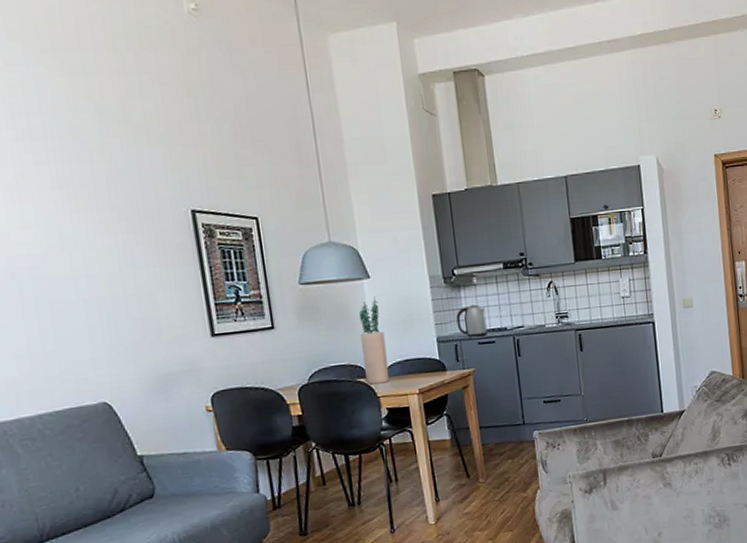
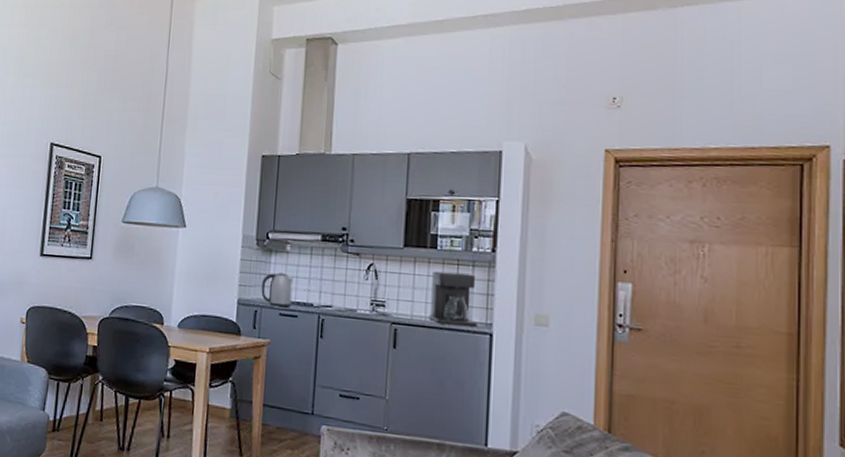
vase: present [359,296,390,385] -> none [160,246,189,334]
coffee maker: none [602,275,643,323] -> present [429,271,478,328]

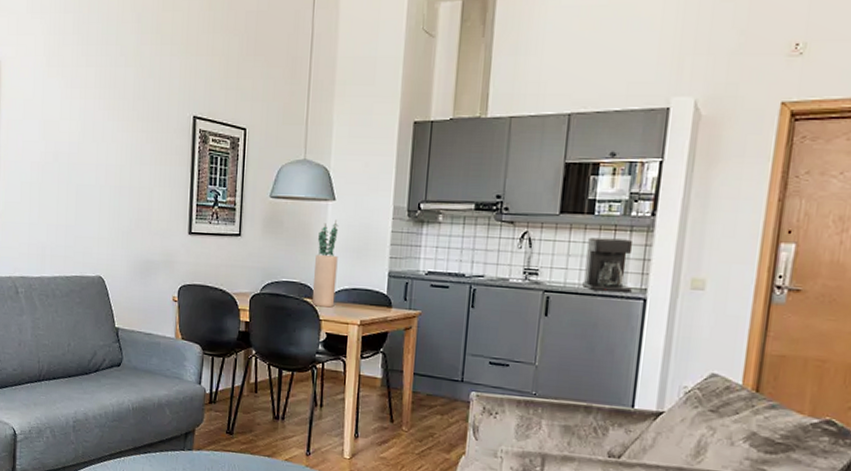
vase: none [160,246,189,334] -> present [311,219,339,308]
kettle: present [261,272,293,308] -> none [412,243,445,279]

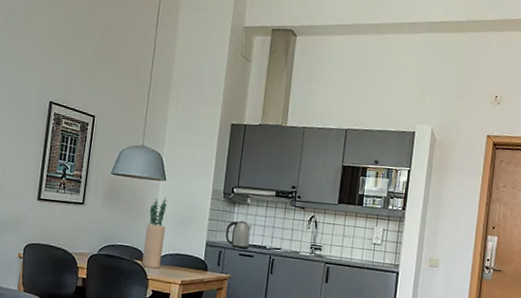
kettle: none [412,243,445,279] -> present [225,220,251,250]
coffee maker: present [582,237,634,294] -> none [353,223,390,268]

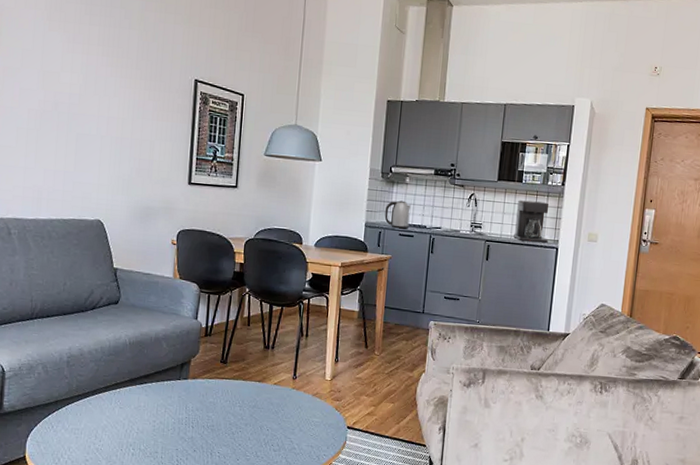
vase: present [141,196,168,269] -> none [299,177,324,252]
coffee maker: none [353,223,390,268] -> present [513,200,550,244]

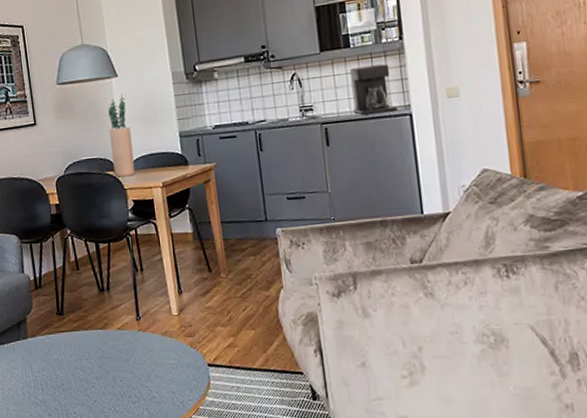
vase: none [299,177,324,252] -> present [108,94,136,178]
kettle: present [384,200,411,230] -> none [197,99,229,132]

